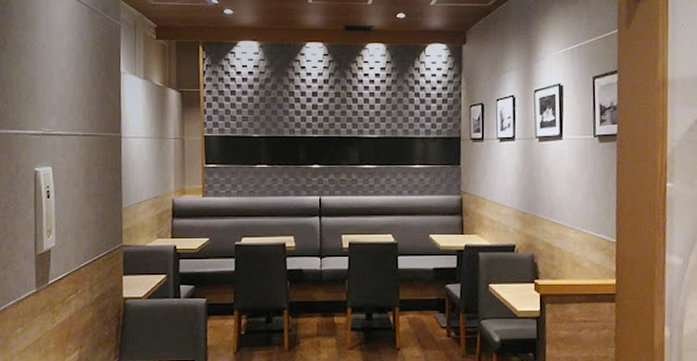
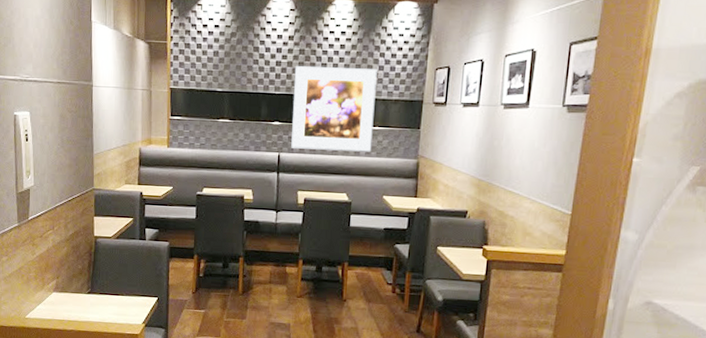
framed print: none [331,109,414,191] -> present [291,66,377,152]

